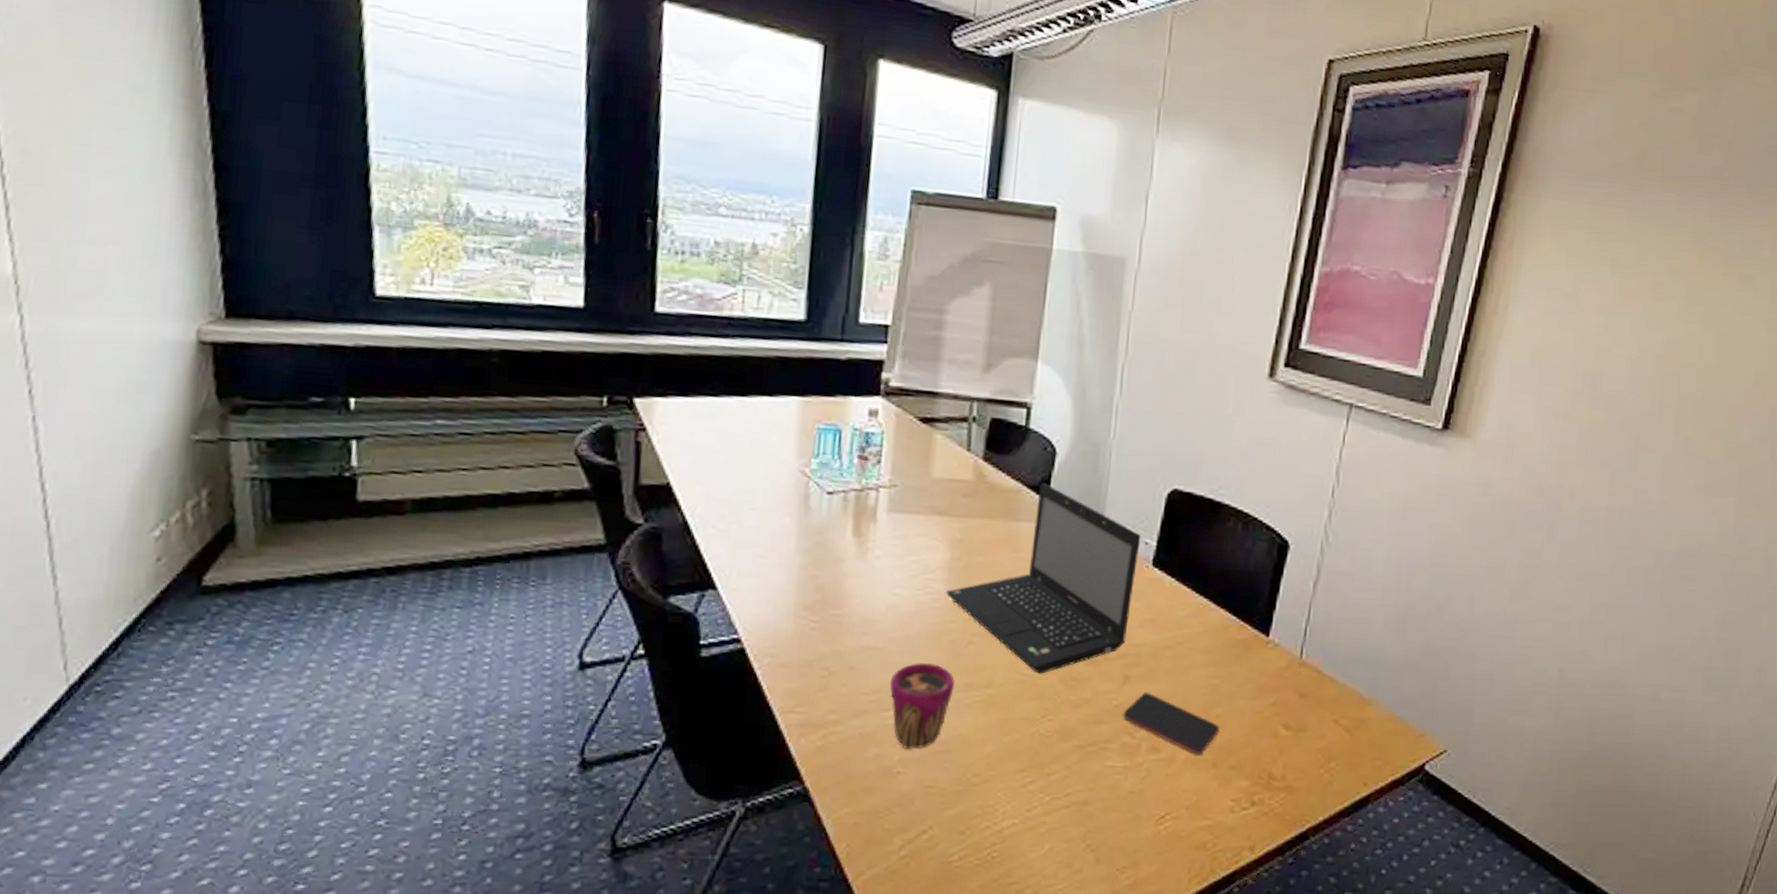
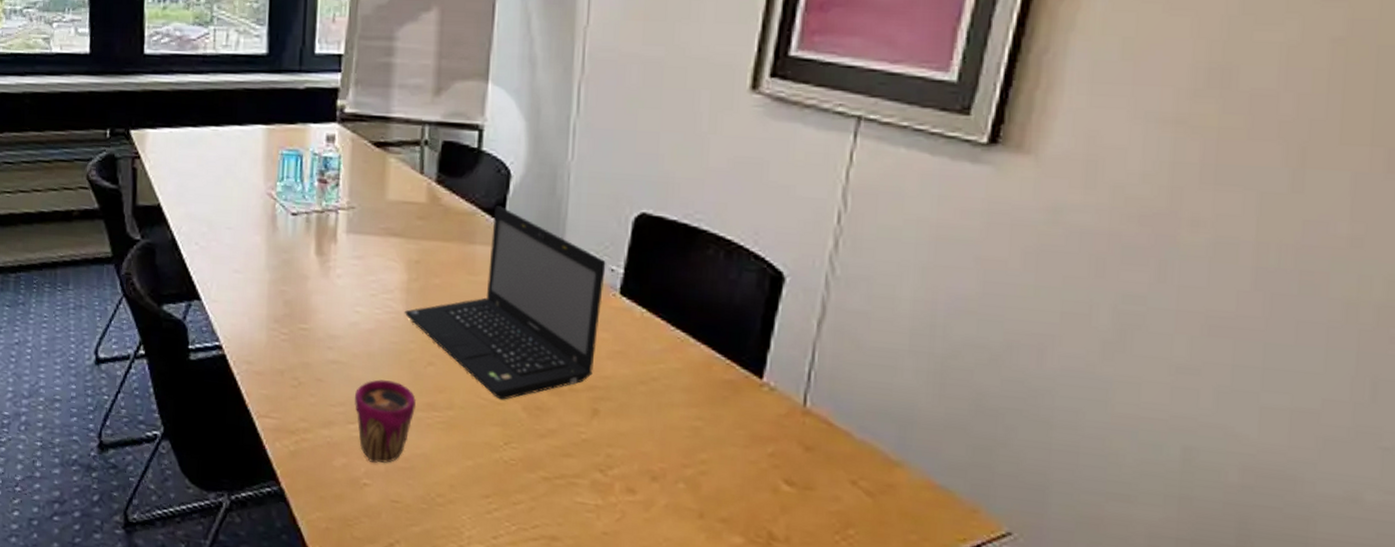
smartphone: present [1123,692,1220,755] -> none [592,428,706,503]

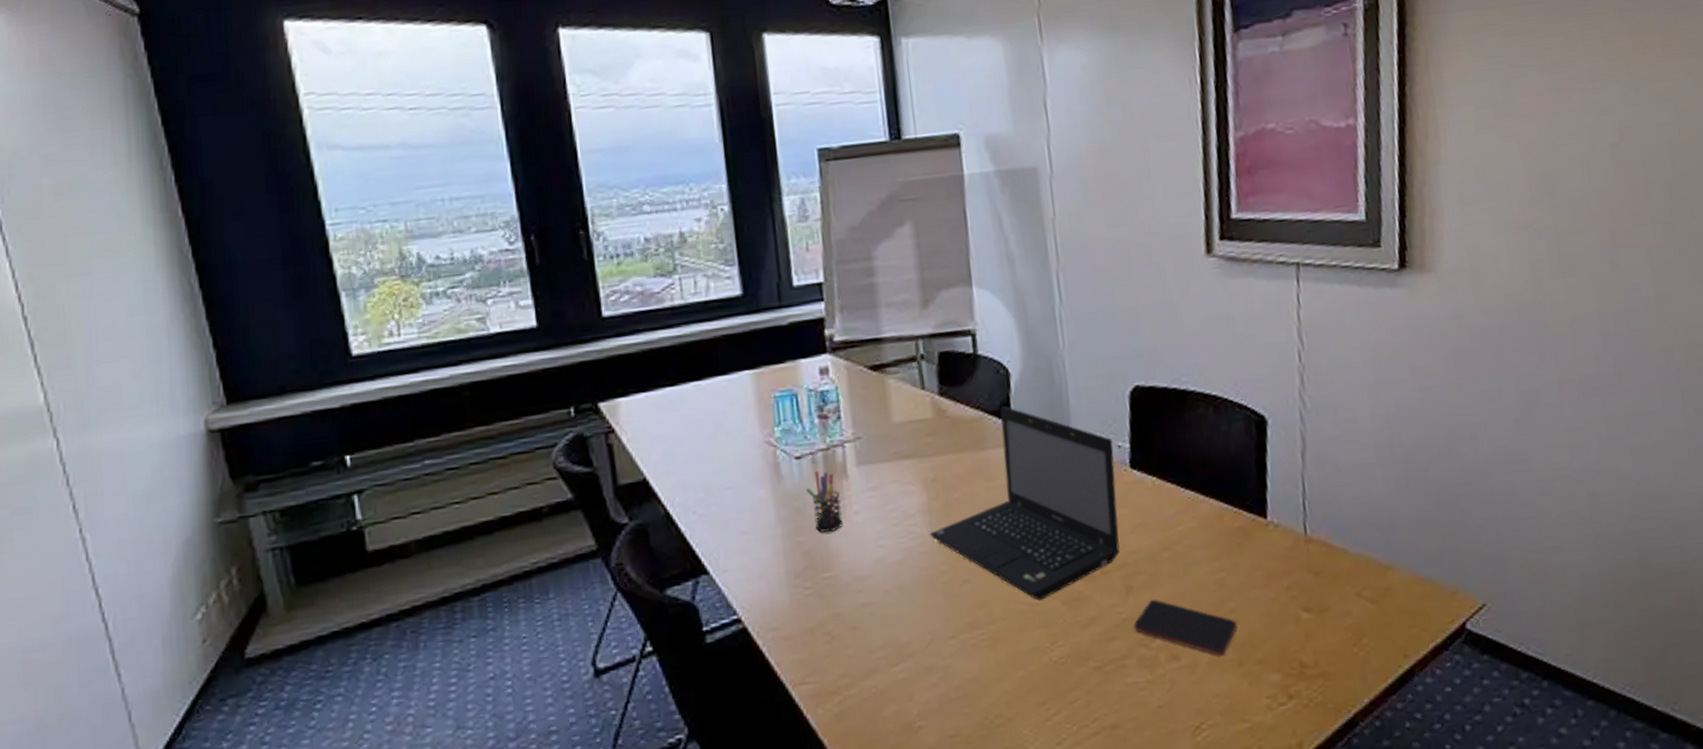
pen holder: none [296,229,326,288] -> present [805,470,843,533]
cup: present [354,379,417,464] -> none [893,608,959,702]
smartphone: none [592,428,706,503] -> present [1133,598,1238,656]

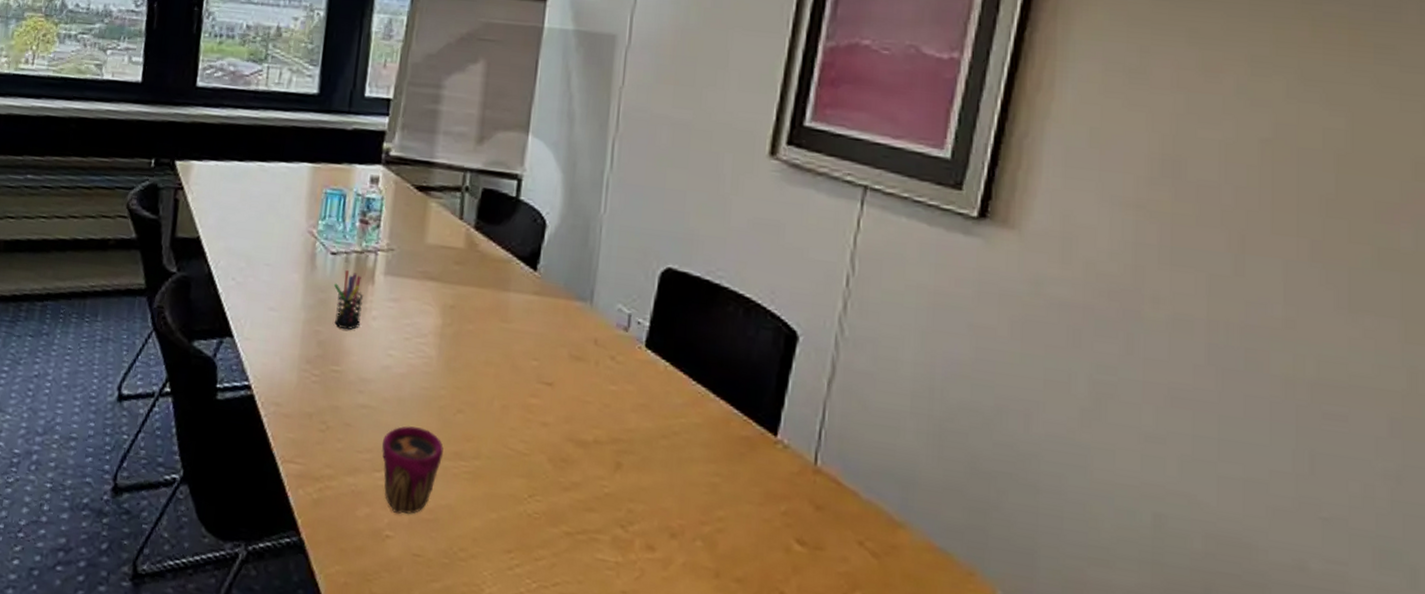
cup: none [893,608,959,702] -> present [382,426,444,515]
laptop: present [930,406,1120,601] -> none [437,254,633,451]
smartphone: present [1133,598,1238,656] -> none [614,482,722,561]

